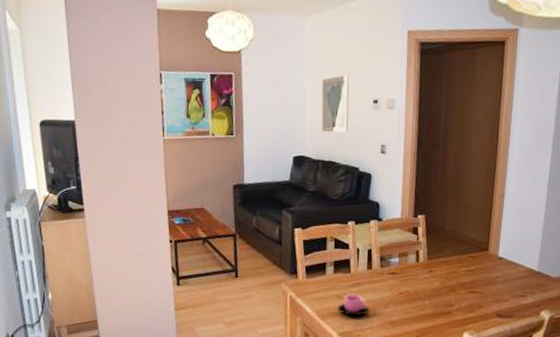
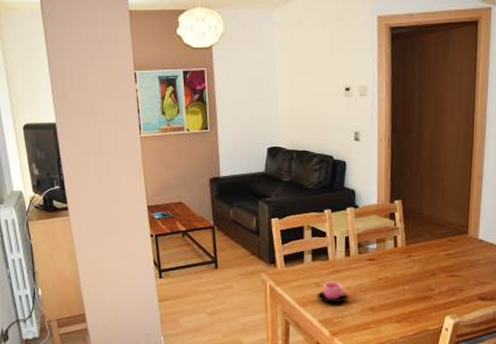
wall art: present [321,75,350,133] -> none [293,64,321,122]

